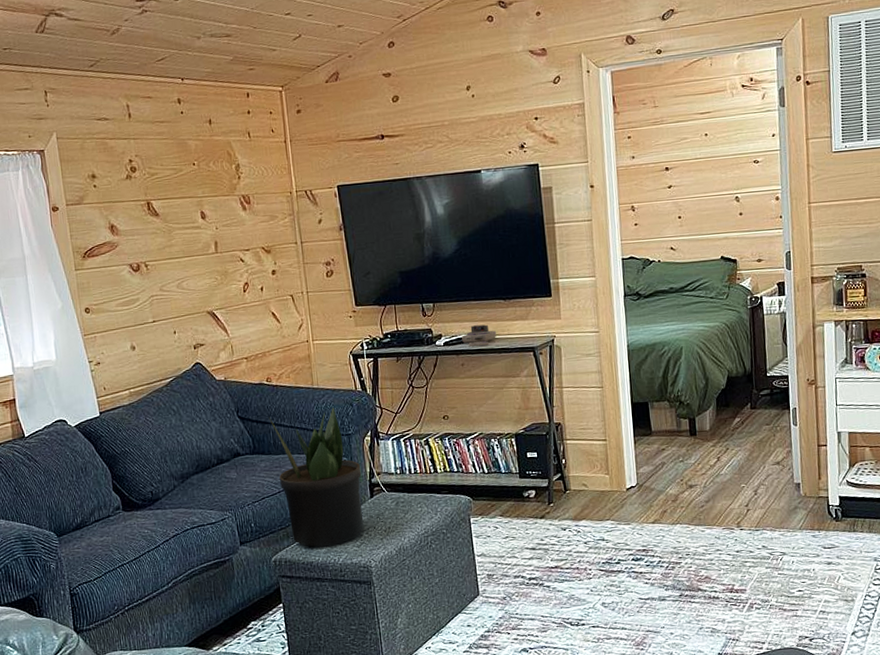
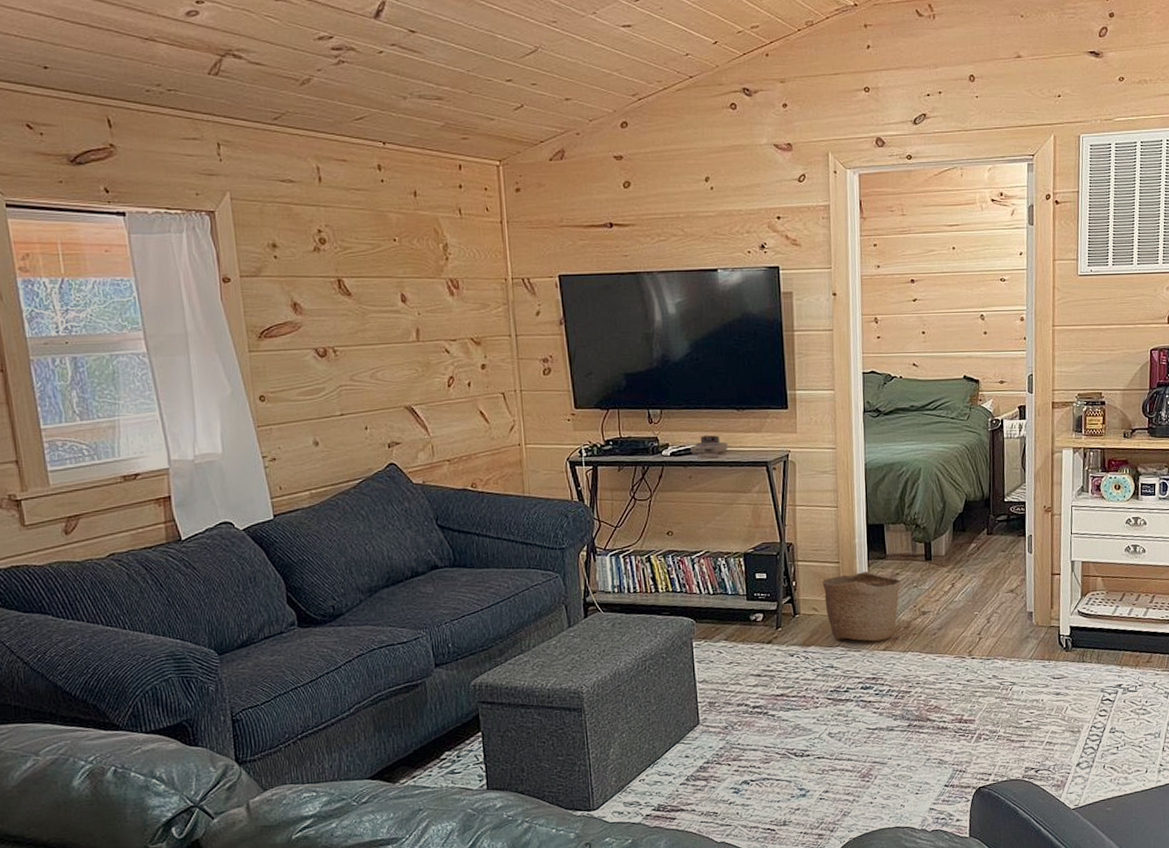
planter: present [269,407,365,548] -> none [473,518,577,671]
basket: none [591,448,667,515] -> present [822,572,901,642]

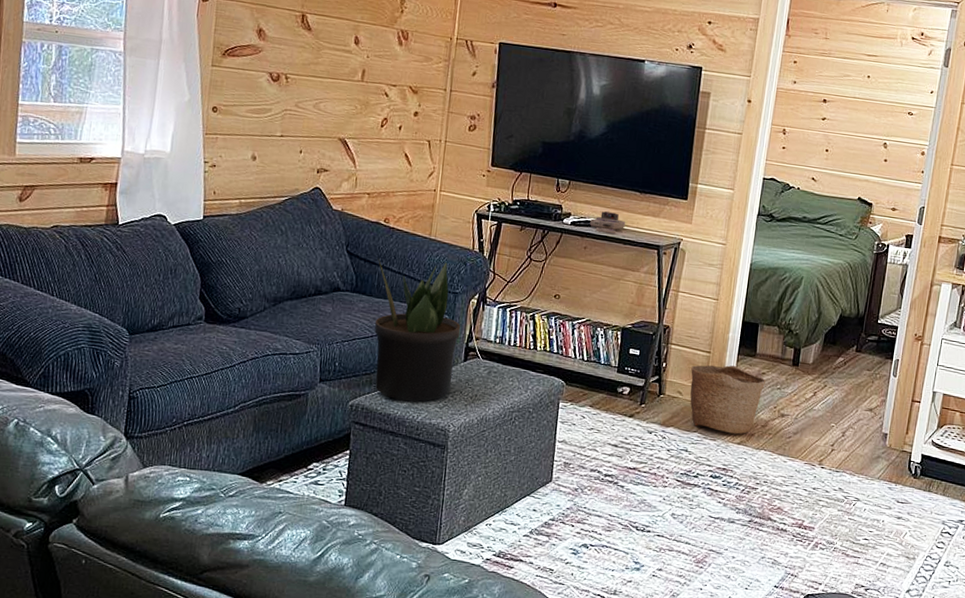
planter: none [473,518,577,671] -> present [374,258,461,402]

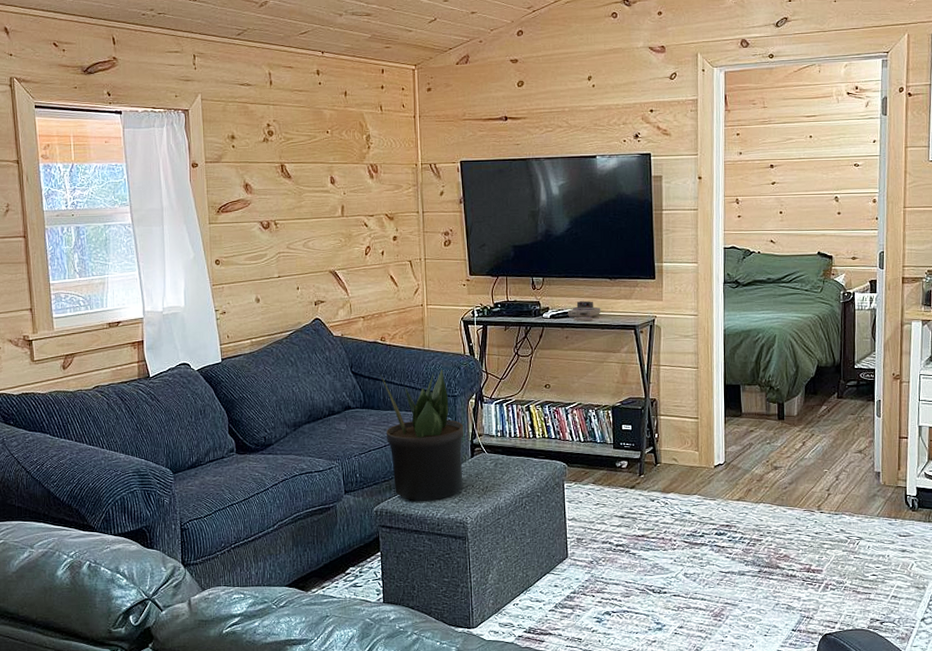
basket: present [689,365,766,435] -> none [682,428,755,492]

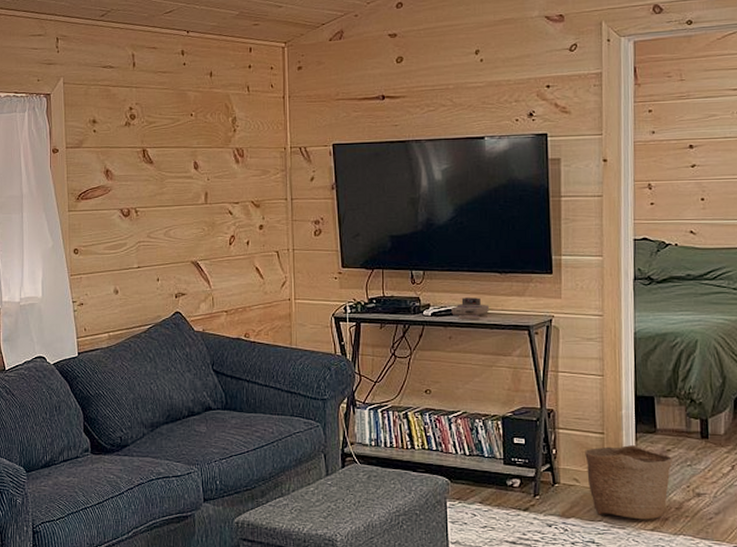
planter: present [381,369,464,501] -> none [244,369,334,514]
basket: none [682,428,755,492] -> present [585,445,672,520]

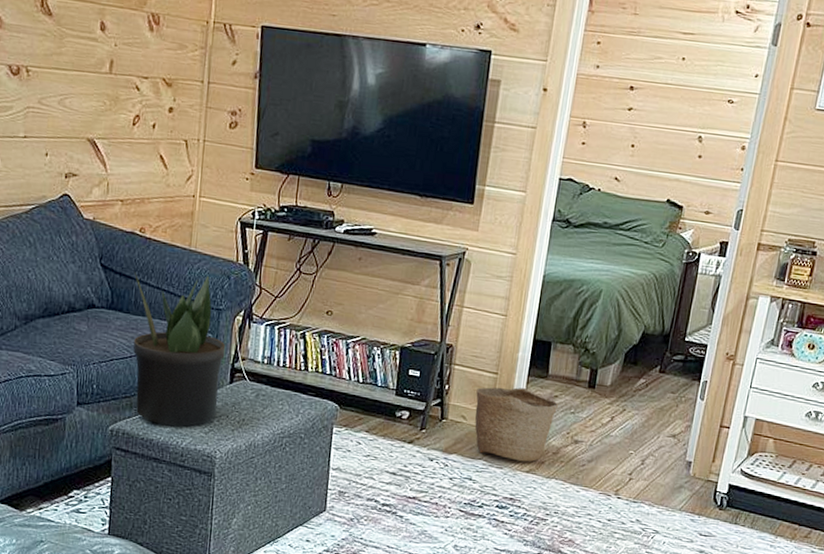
planter: none [244,369,334,514] -> present [133,271,226,427]
video game console: present [451,297,490,320] -> none [365,218,405,244]

